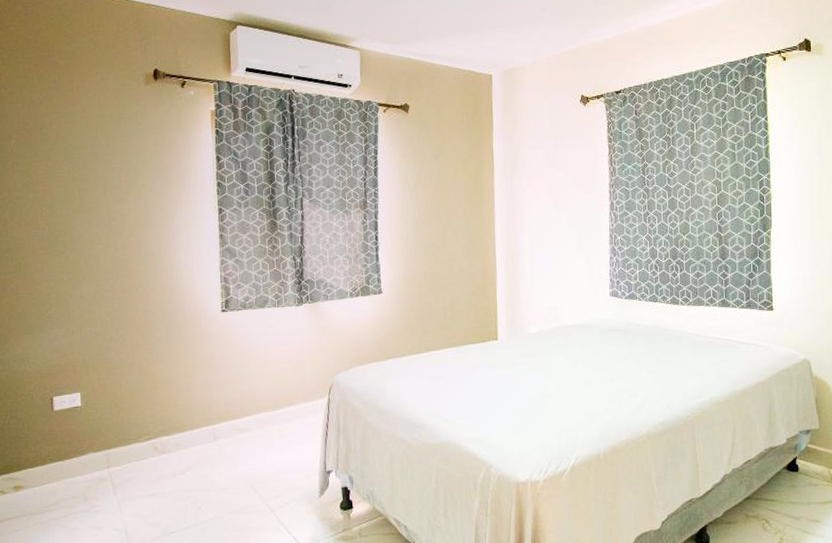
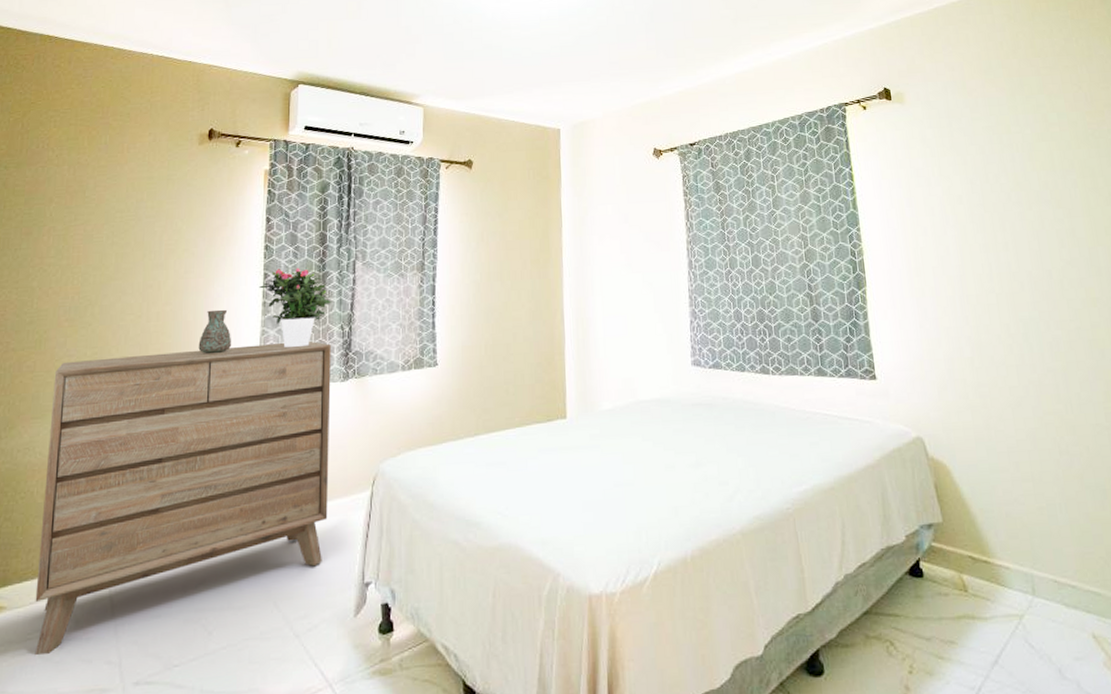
dresser: none [36,270,292,524] -> present [34,340,331,656]
decorative vase: none [164,240,195,280] -> present [198,309,232,353]
potted flower: none [215,204,282,275] -> present [259,268,331,347]

